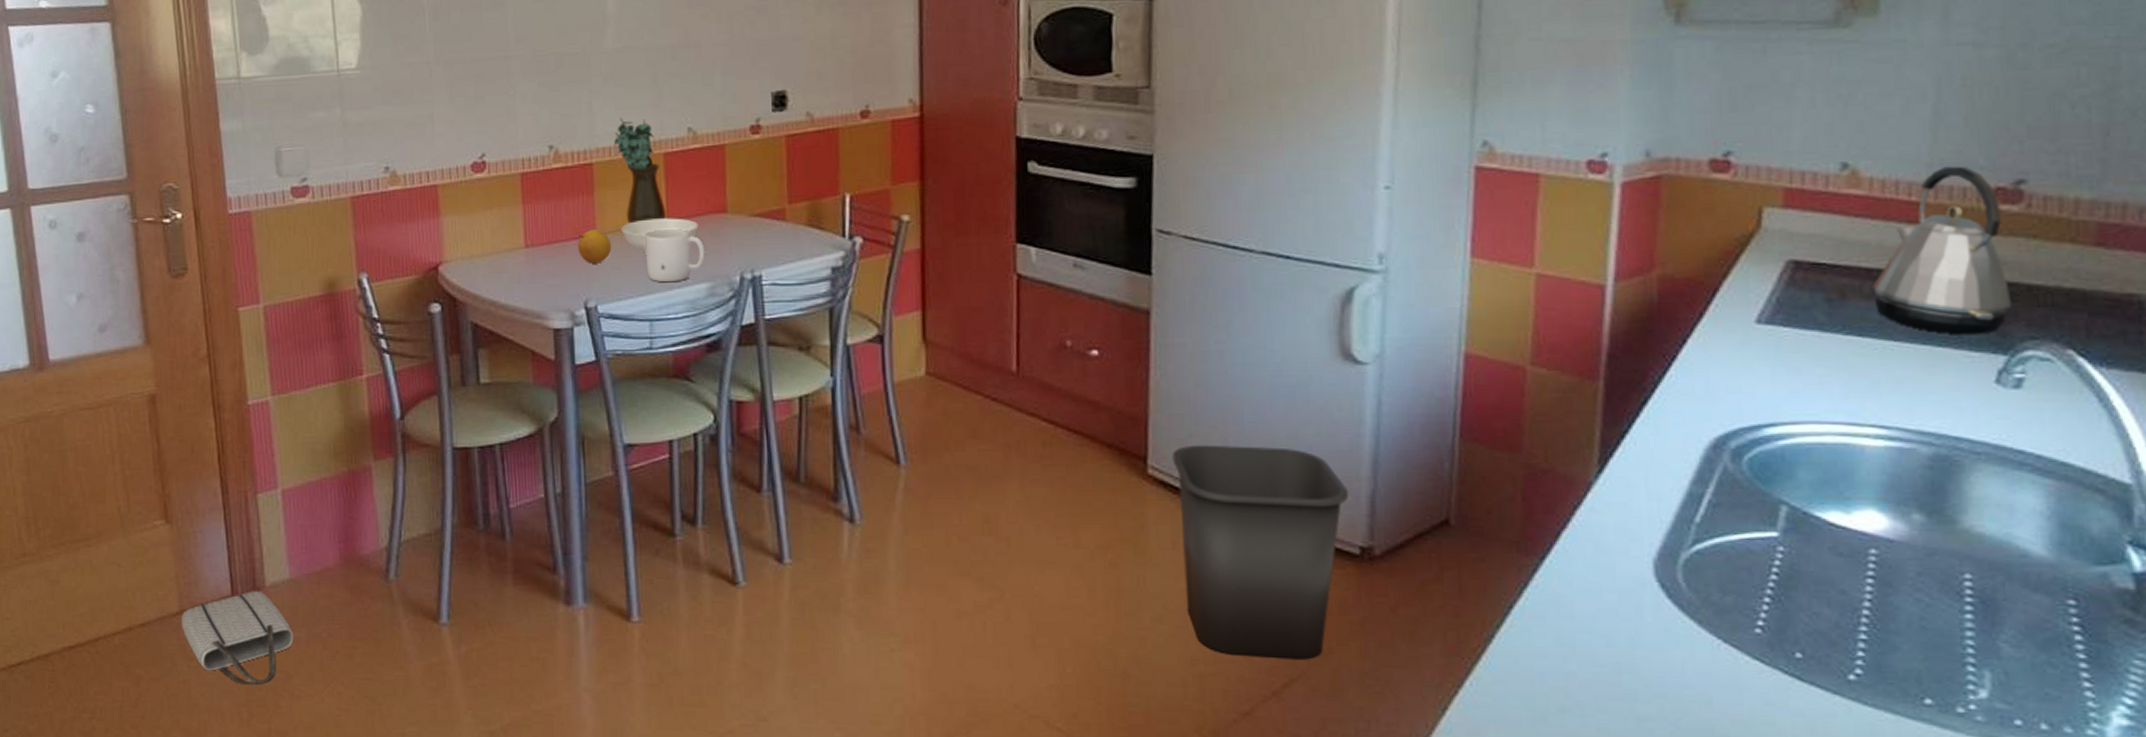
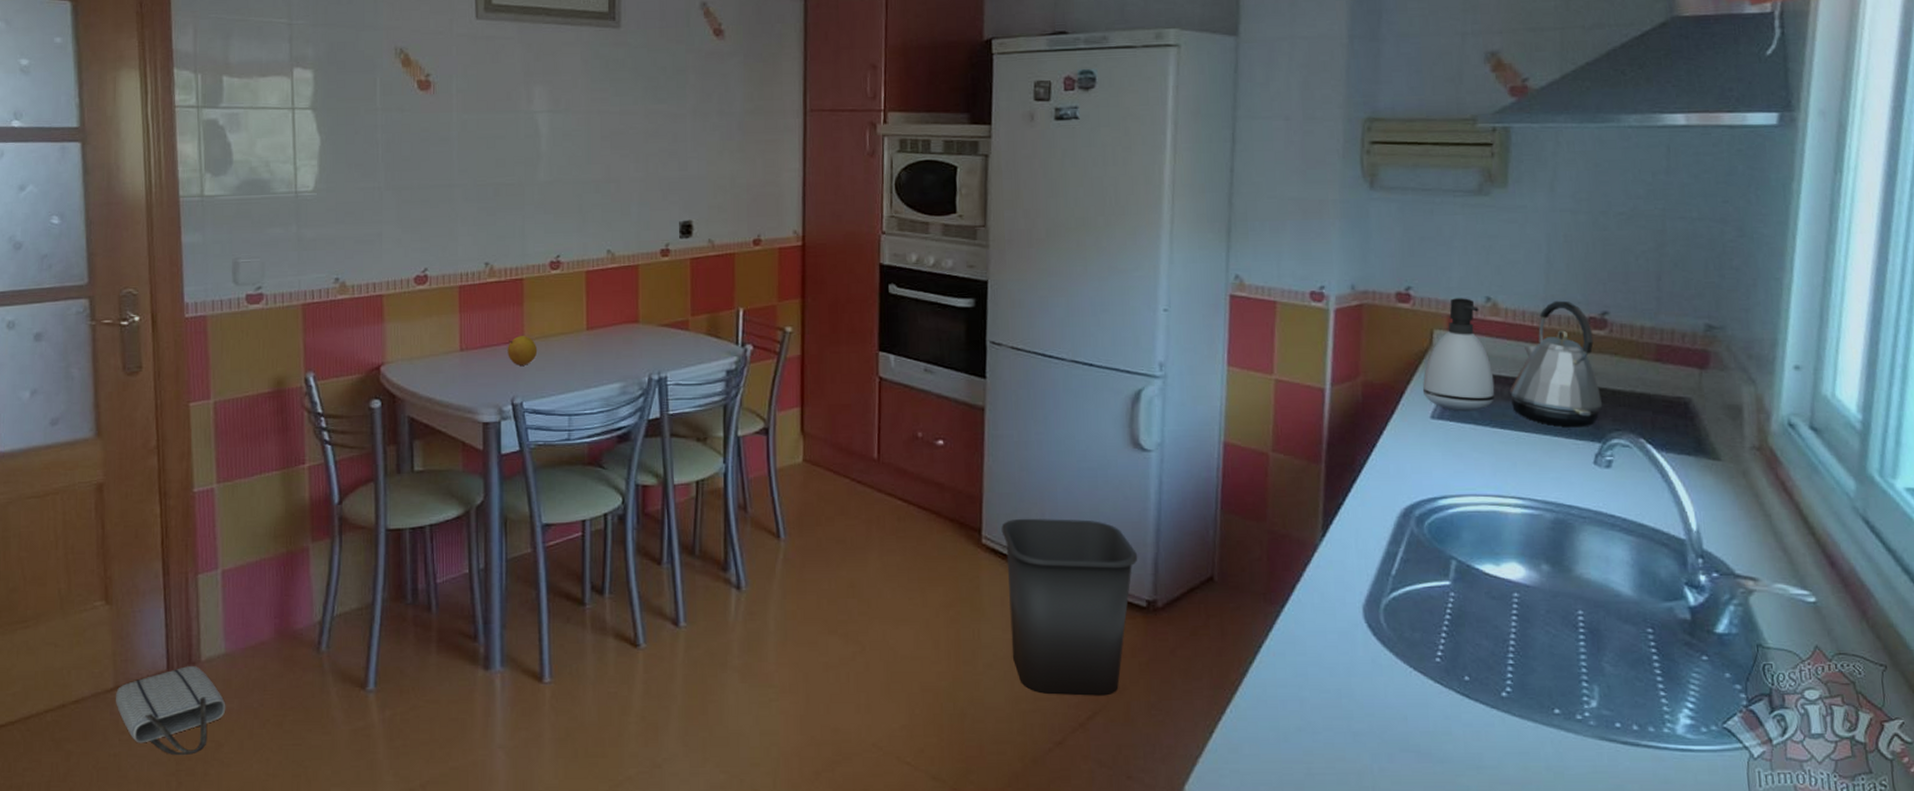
vase: present [614,117,666,224] -> none [543,240,586,331]
bowl: present [621,218,699,253] -> none [546,327,614,357]
mug: present [645,228,706,283] -> none [567,335,619,383]
soap dispenser: none [1744,165,1851,314] -> present [1422,298,1495,412]

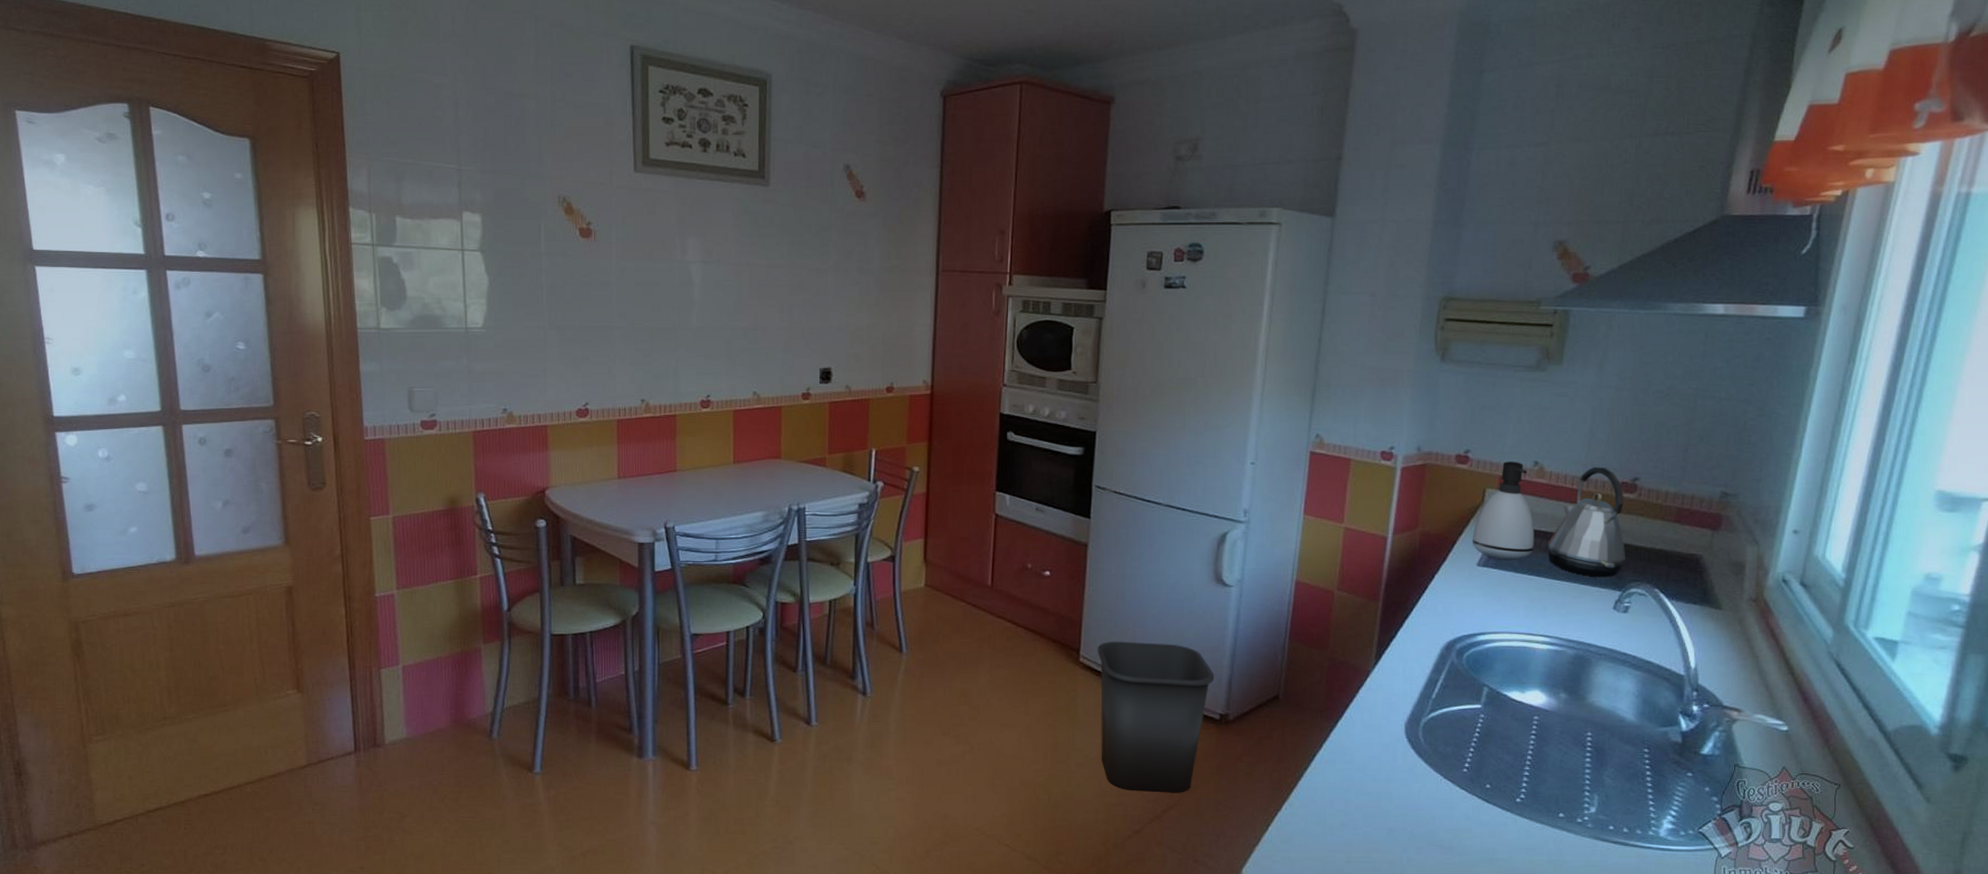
tote bag: present [115,666,226,756] -> none [308,748,408,824]
fruit: present [508,336,538,366] -> none [661,467,689,493]

